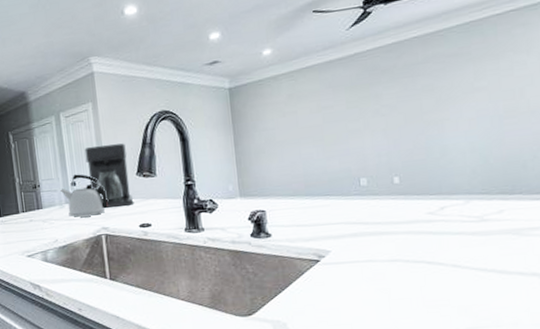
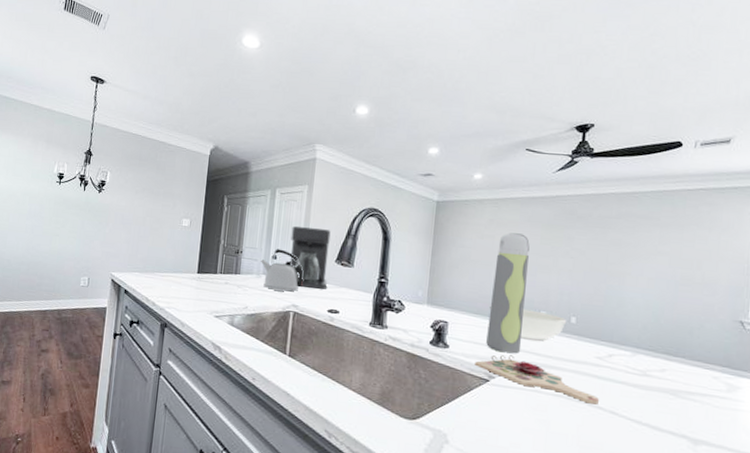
cutting board: none [301,230,438,262] -> present [474,355,599,405]
spray bottle: none [302,102,346,230] -> present [486,233,530,354]
bowl: none [306,178,390,212] -> present [489,307,567,342]

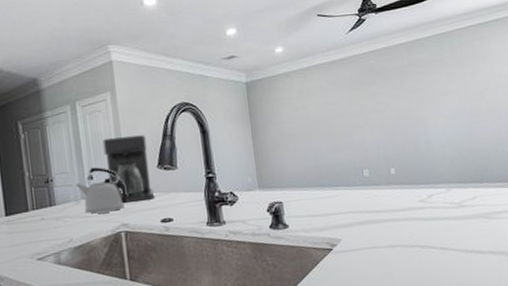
cutting board: present [474,355,599,405] -> none [315,219,429,246]
spray bottle: present [486,233,530,354] -> none [312,98,353,219]
bowl: present [489,307,567,342] -> none [317,170,388,202]

